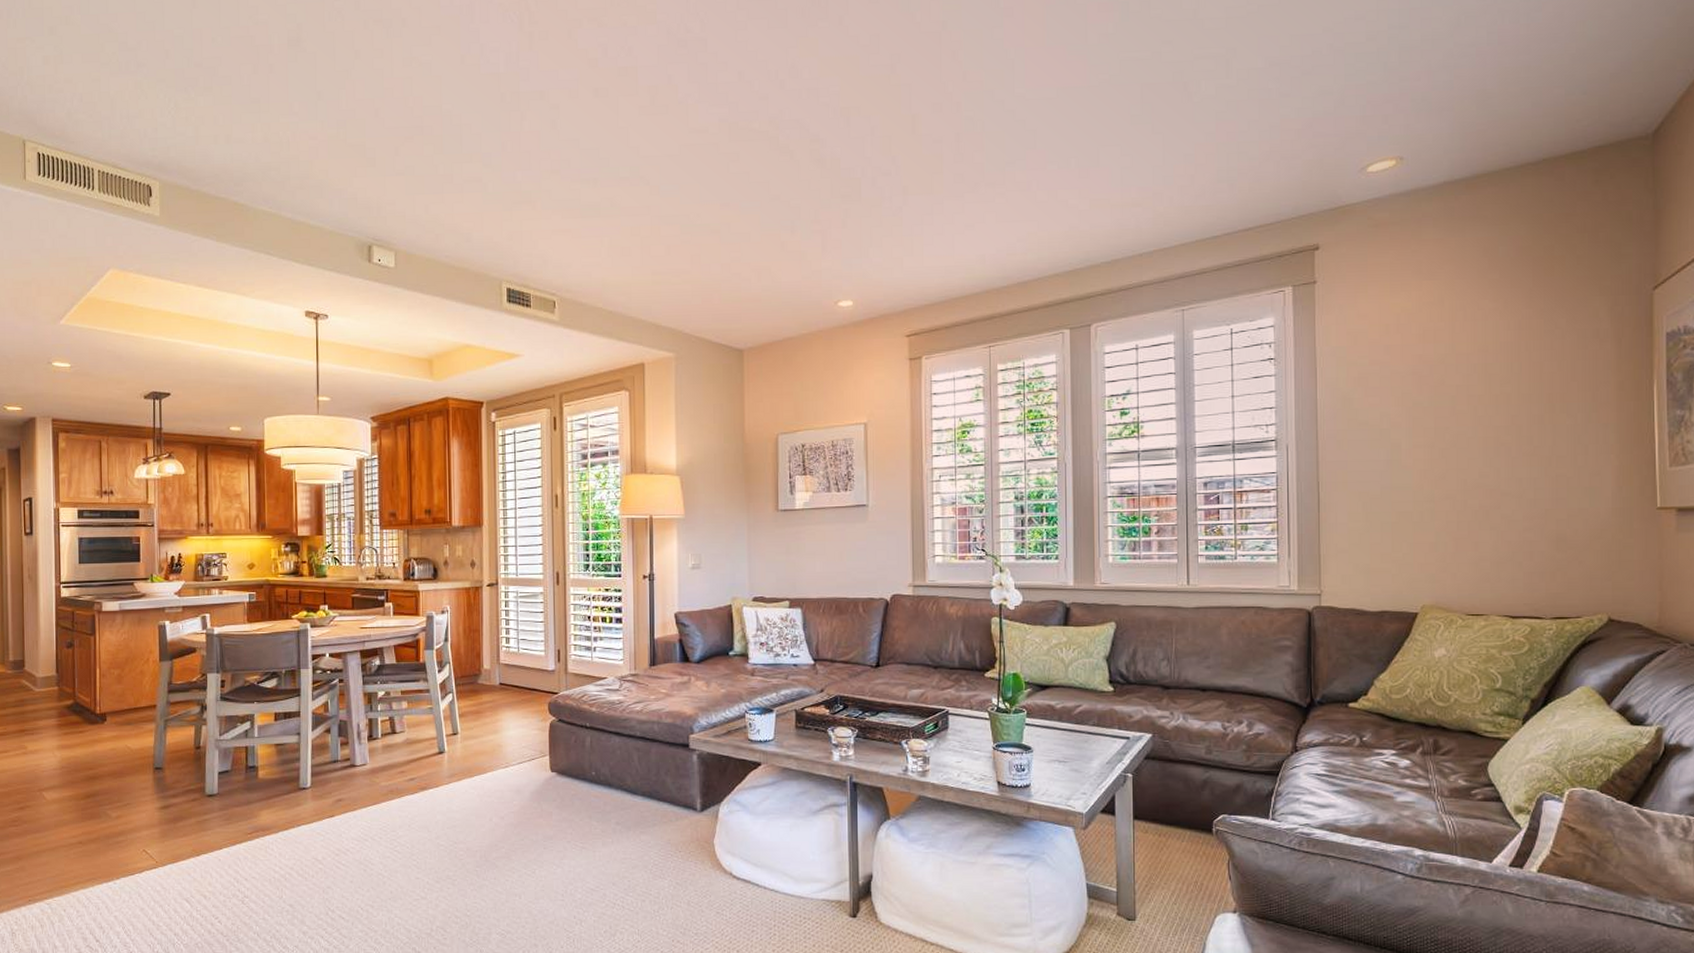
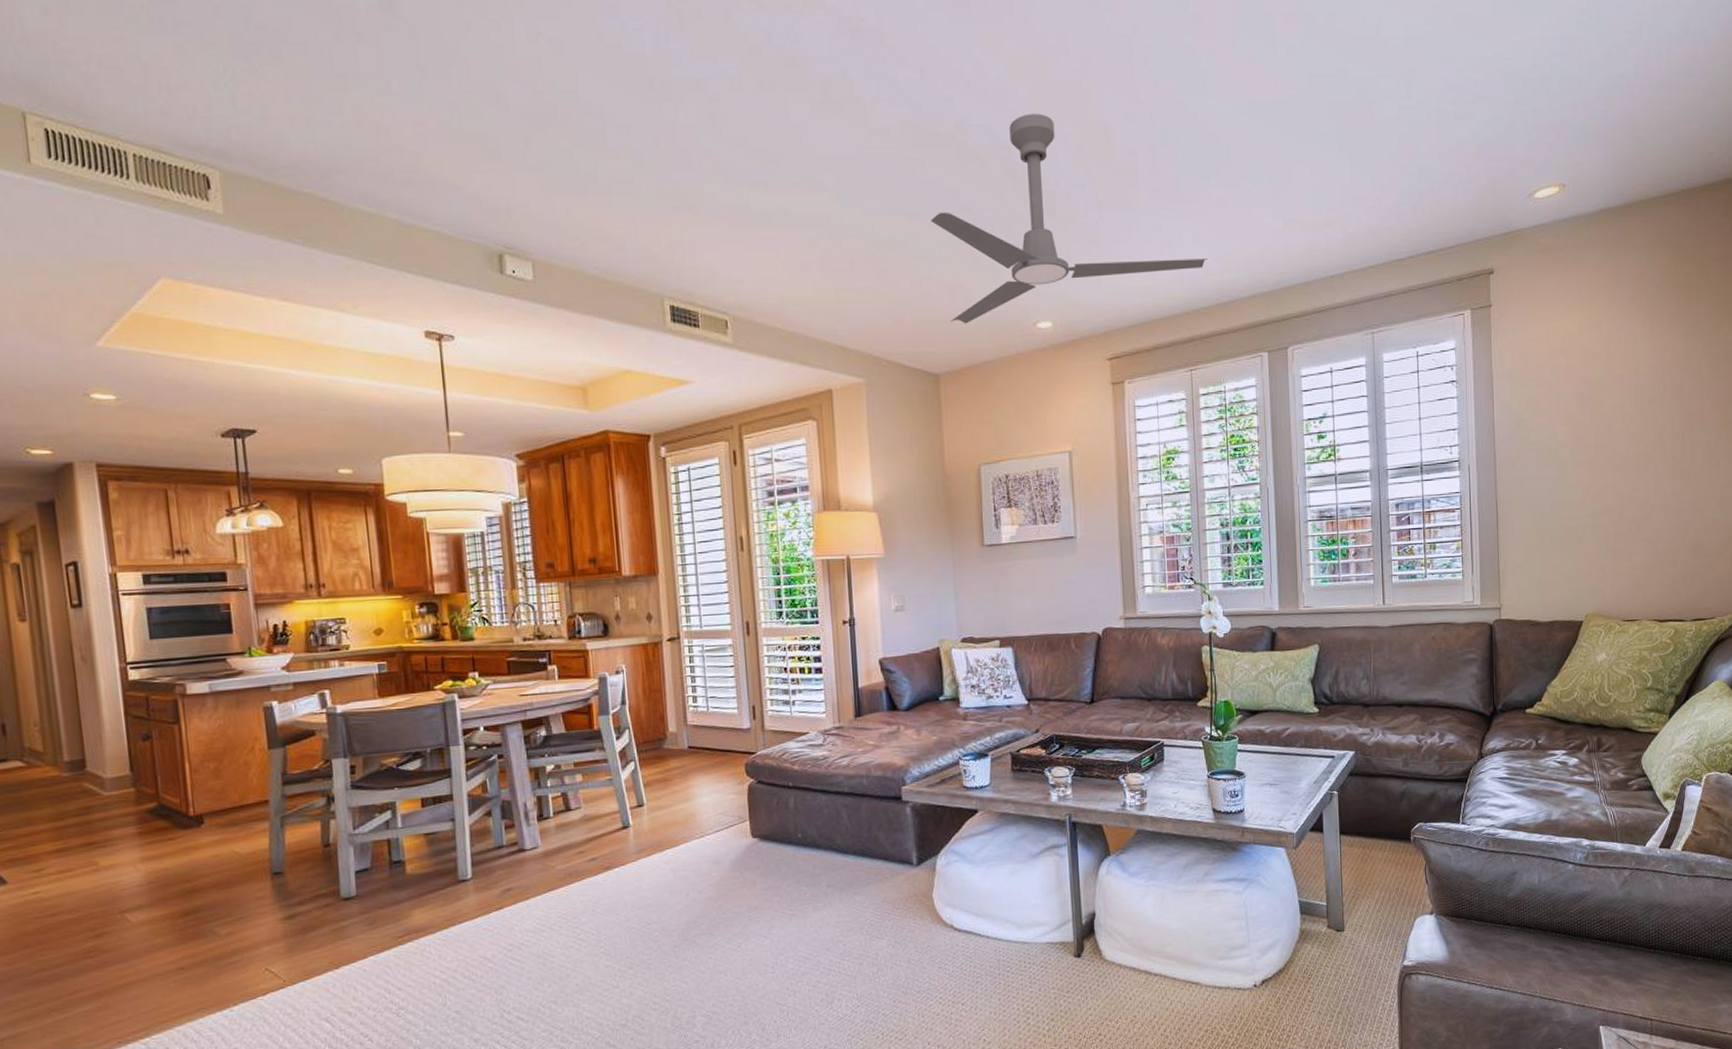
ceiling fan: none [742,108,1010,303] -> present [931,114,1207,324]

